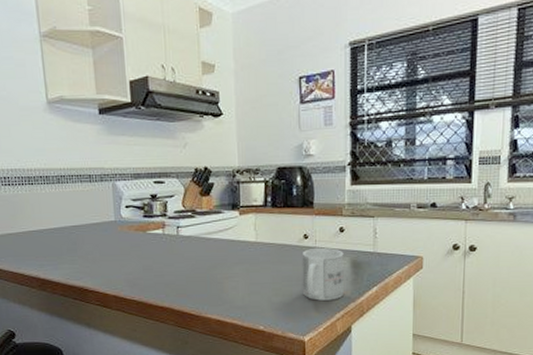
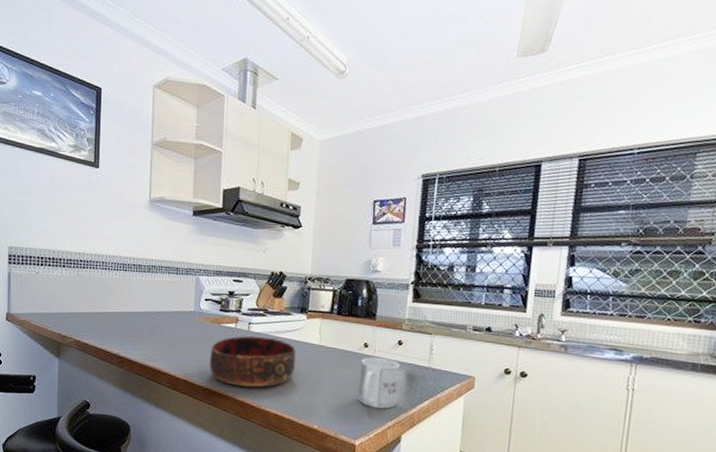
bowl: none [139,240,233,295] -> present [209,336,296,388]

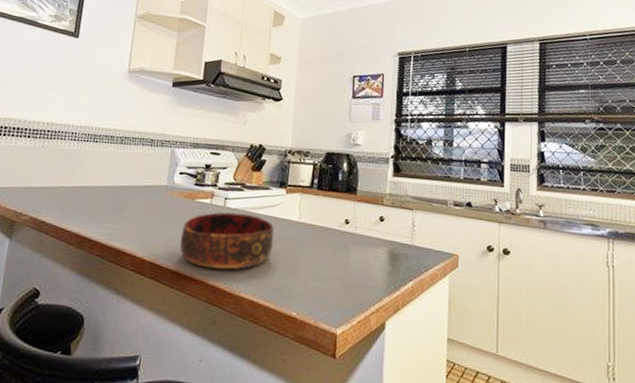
mug: present [358,357,400,409] -> none [340,235,382,292]

